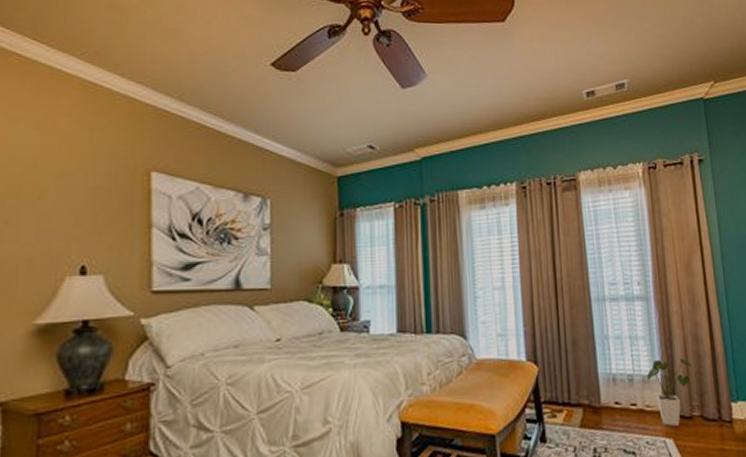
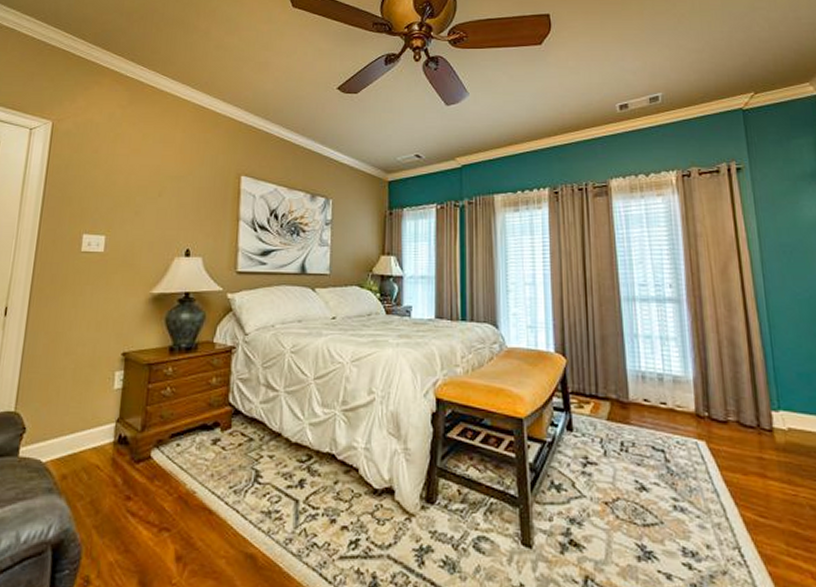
house plant: present [647,358,693,426] -> none [678,361,728,429]

